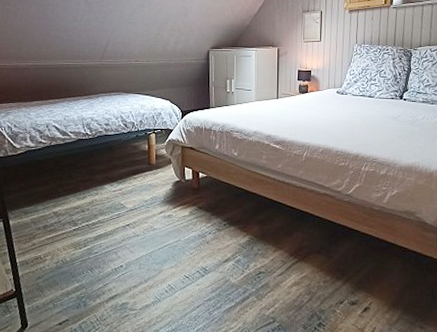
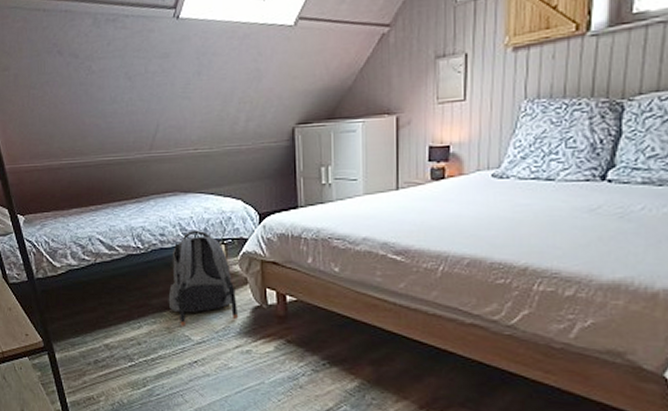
backpack: none [109,121,164,197] -> present [168,230,239,326]

